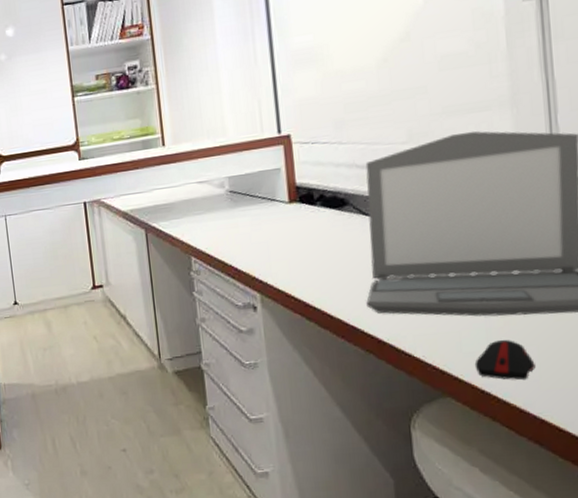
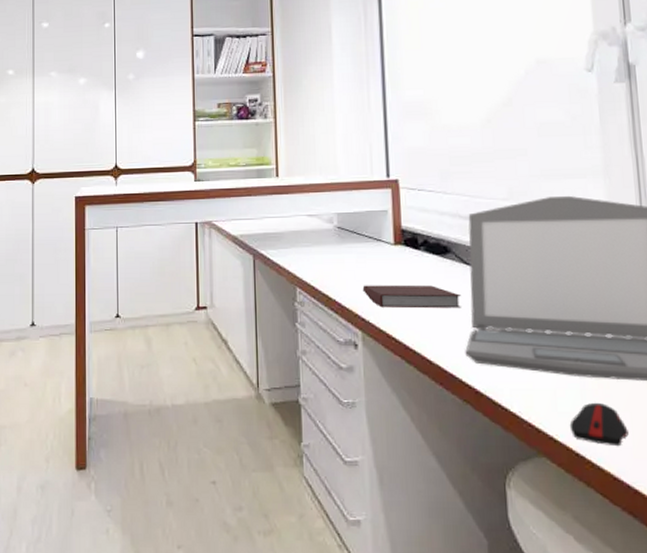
notebook: none [258,240,361,268] -> present [362,284,462,309]

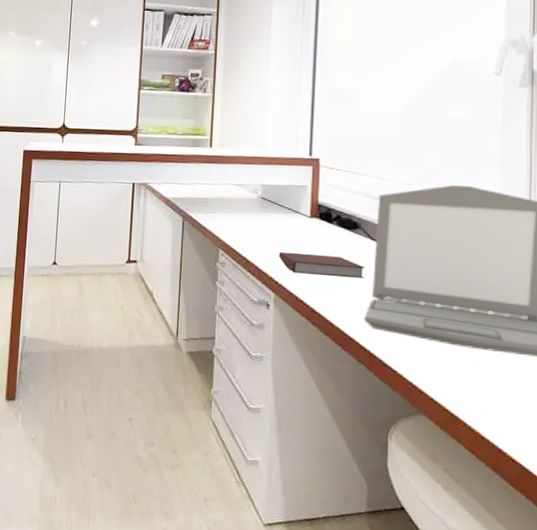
computer mouse: present [569,402,629,447] -> none [448,370,498,410]

